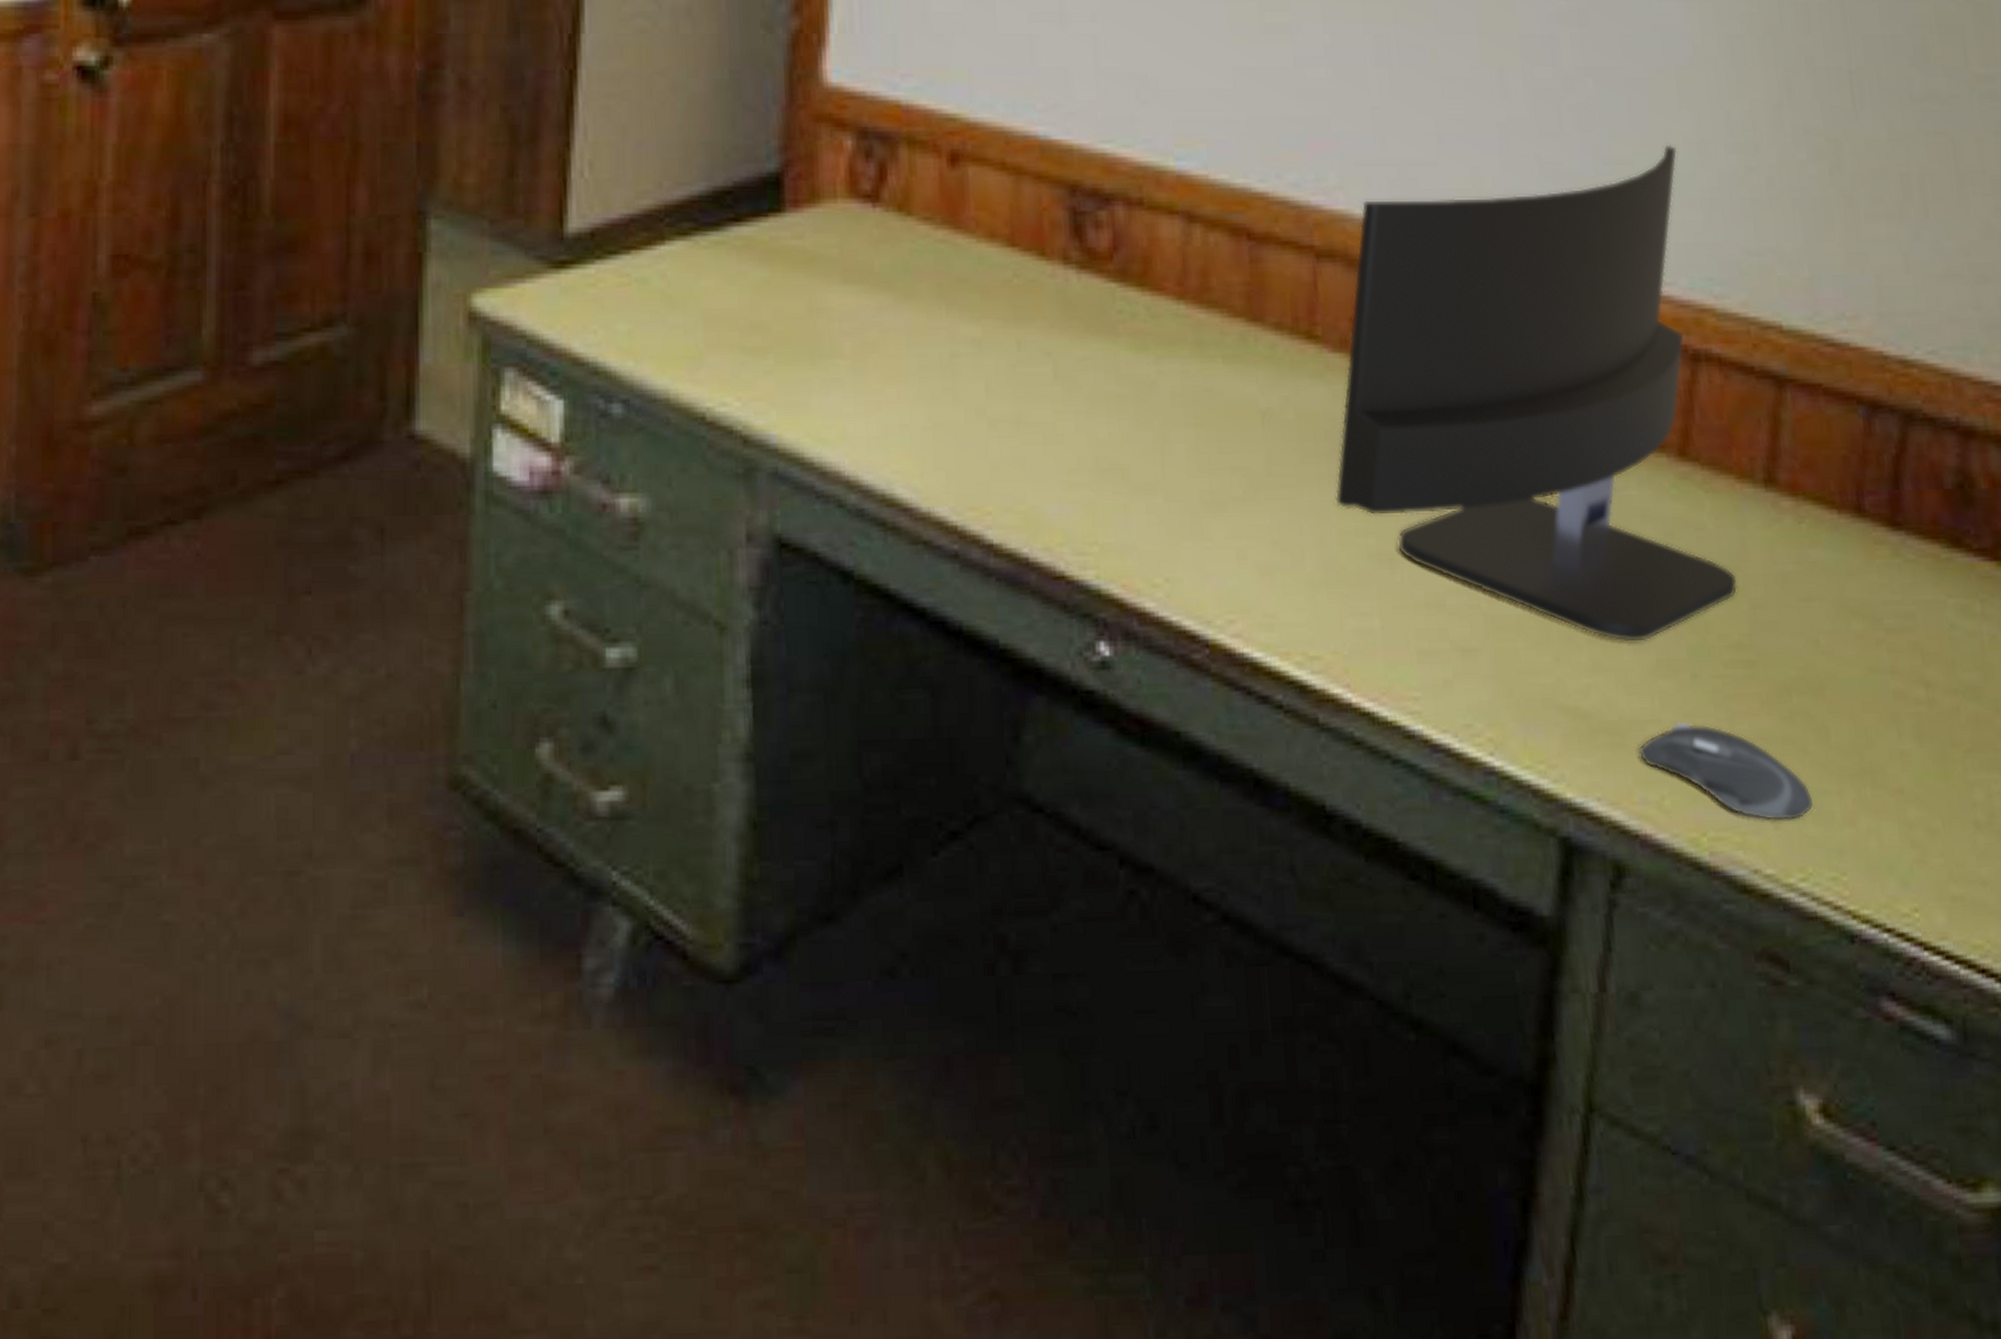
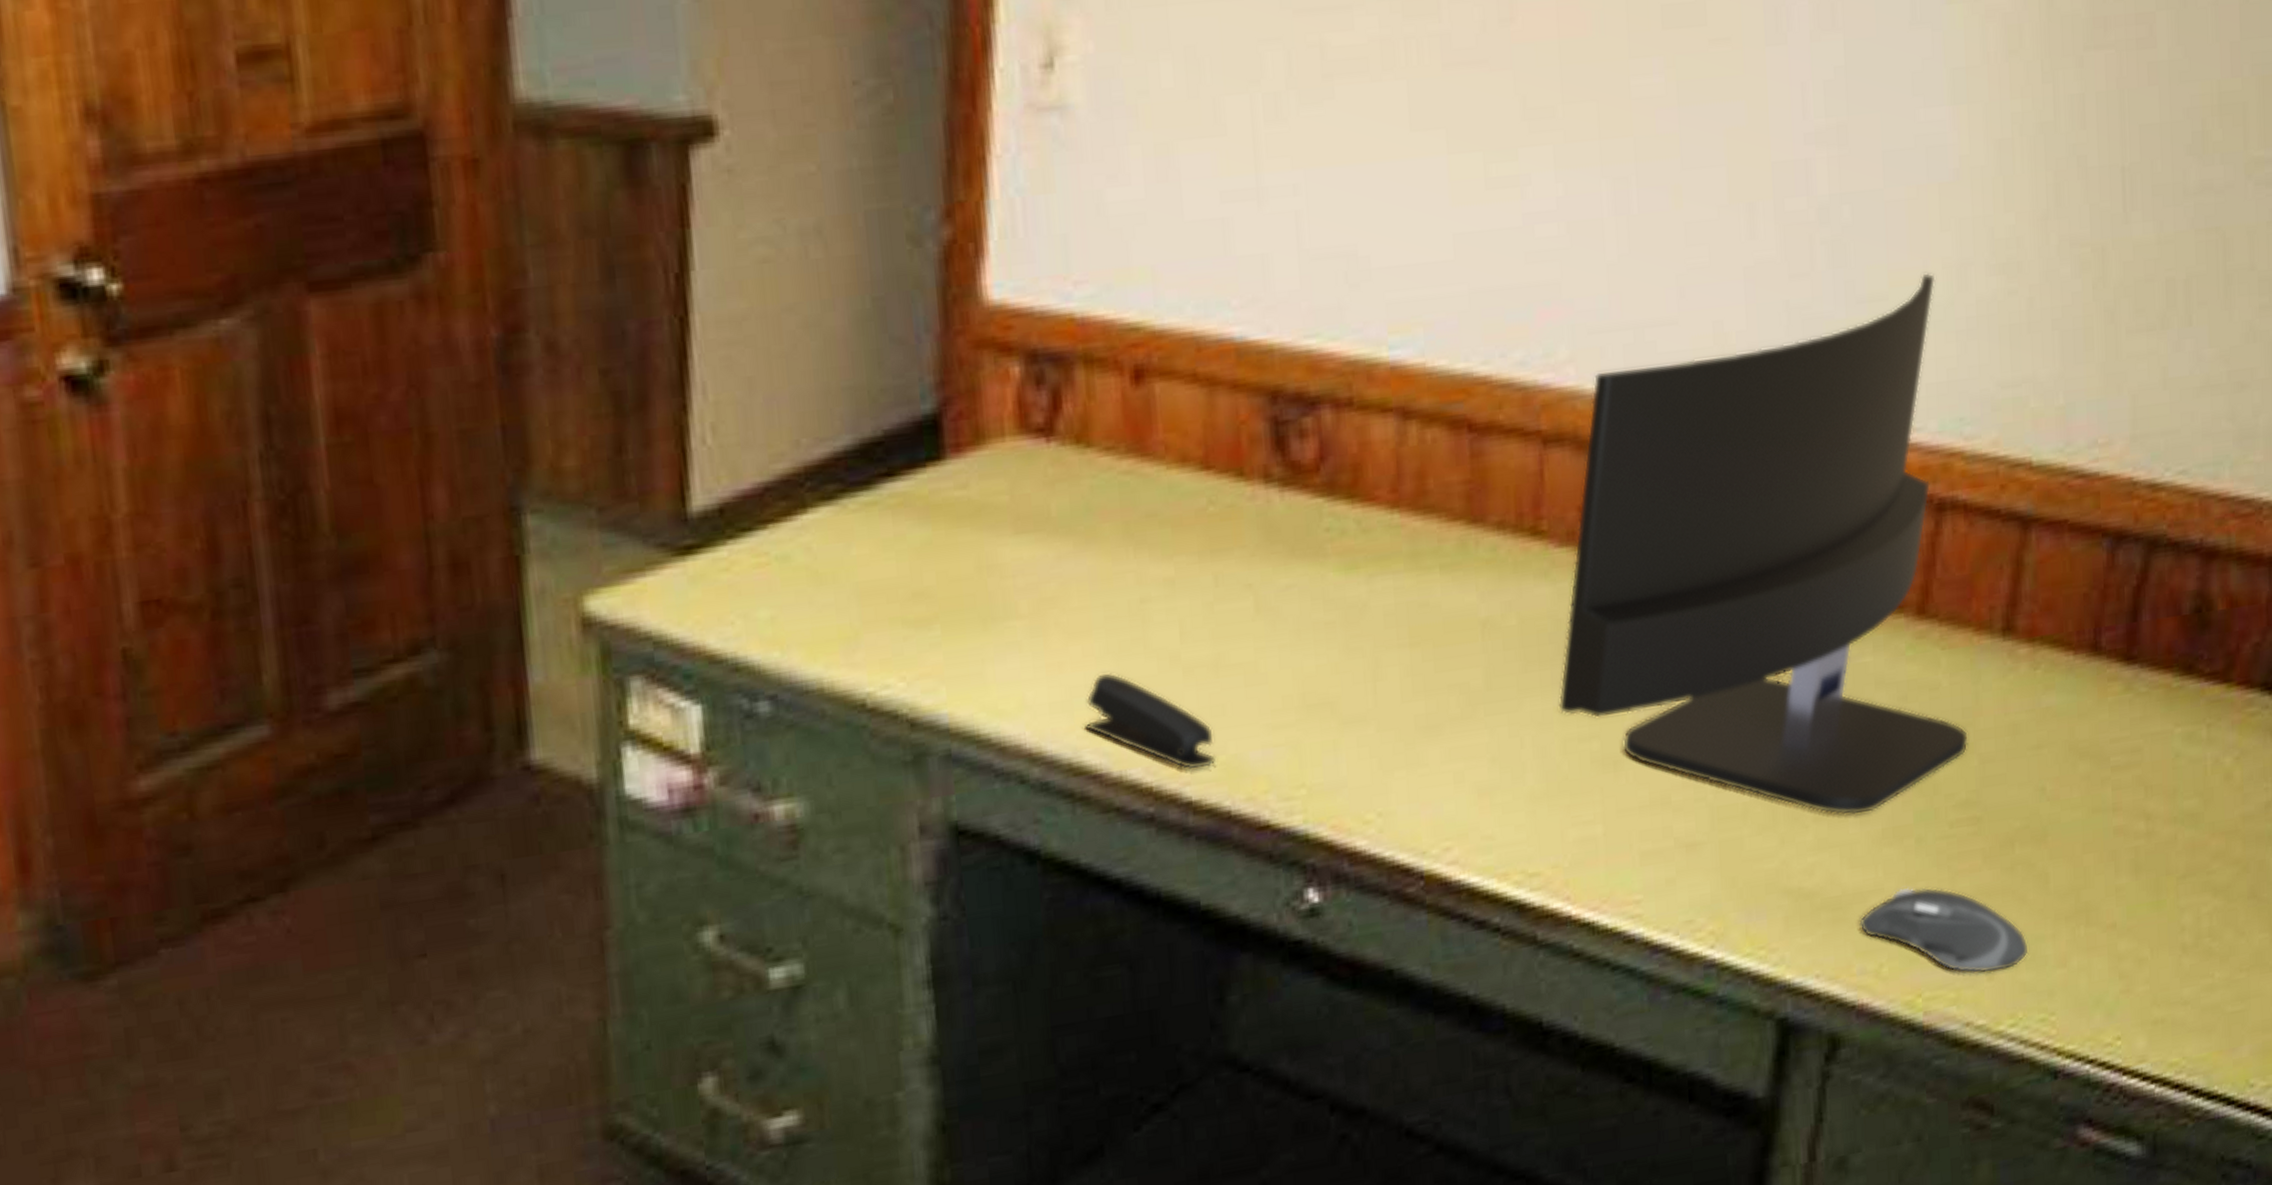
stapler: none [898,415,1017,516] -> present [1084,671,1217,771]

